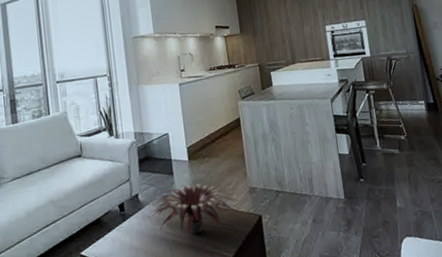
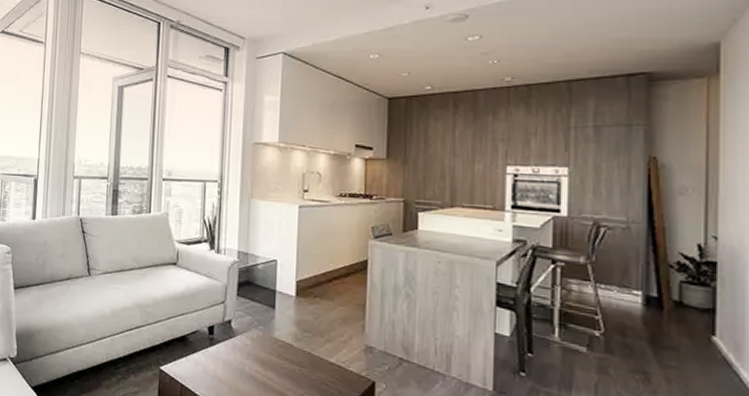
plant: present [147,183,240,234] -> none [238,323,349,384]

